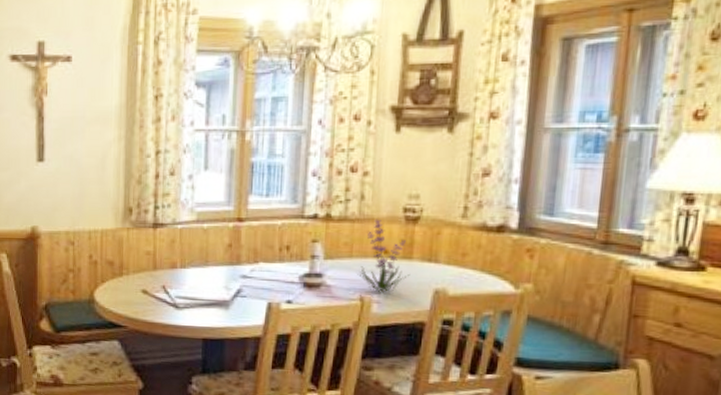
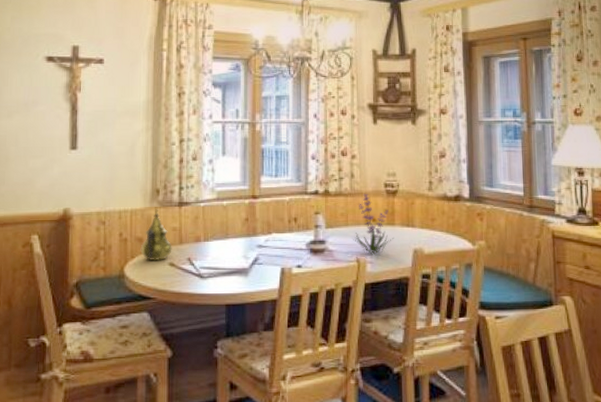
teapot: none [111,230,146,287] -> present [140,209,172,261]

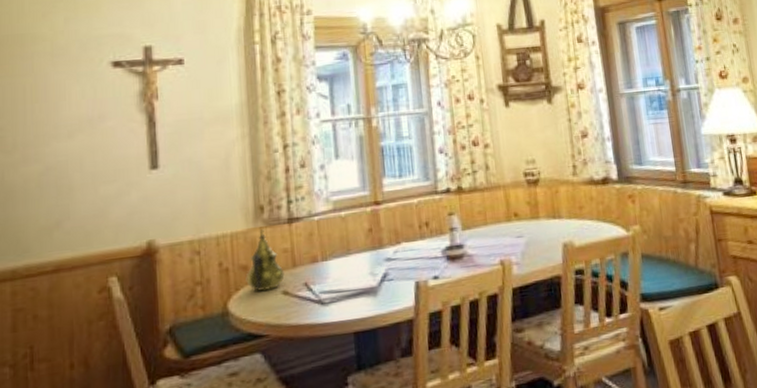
plant: present [353,193,394,254] -> none [494,186,541,254]

